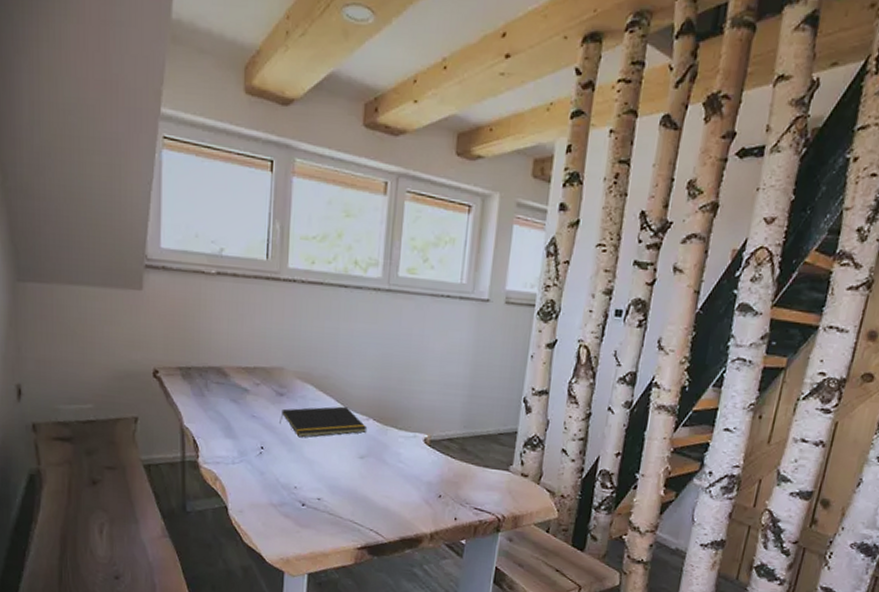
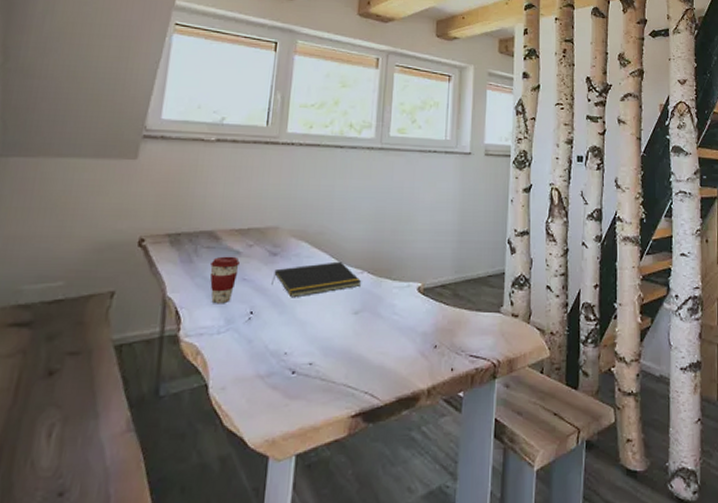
coffee cup: none [221,392,248,437] -> present [209,256,240,304]

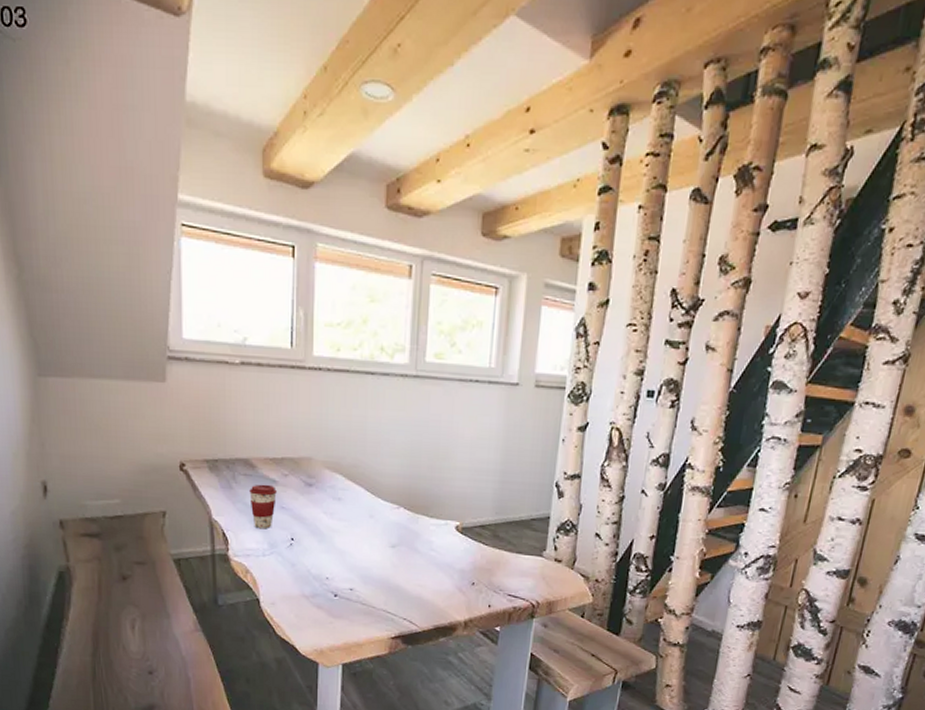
notepad: present [272,261,362,298] -> none [309,495,399,528]

